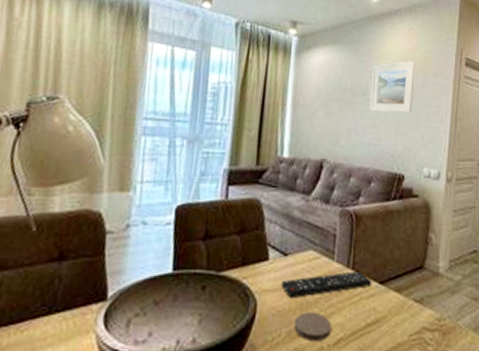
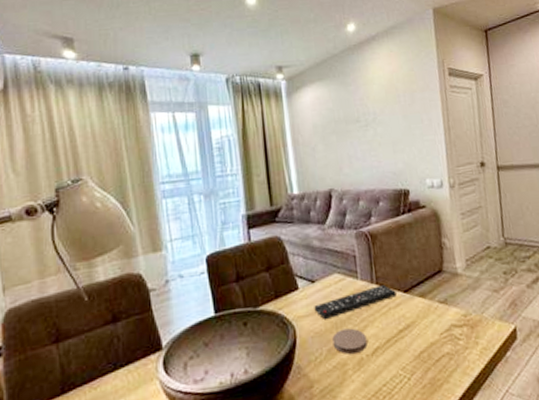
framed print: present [369,60,416,114] -> none [361,80,406,136]

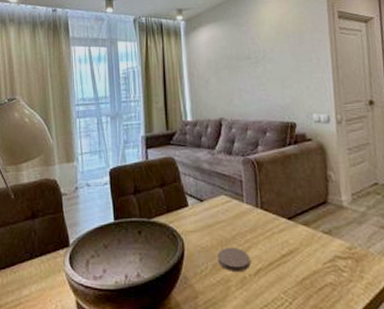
remote control: present [314,284,396,320] -> none [202,209,280,237]

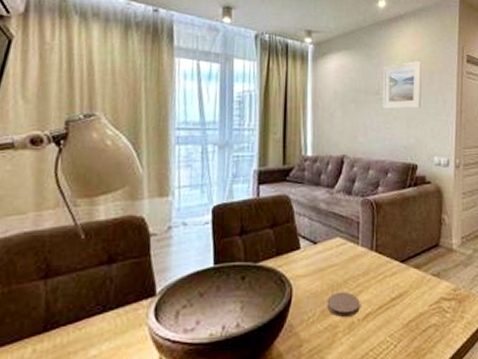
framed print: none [252,22,294,72] -> present [382,60,422,109]

